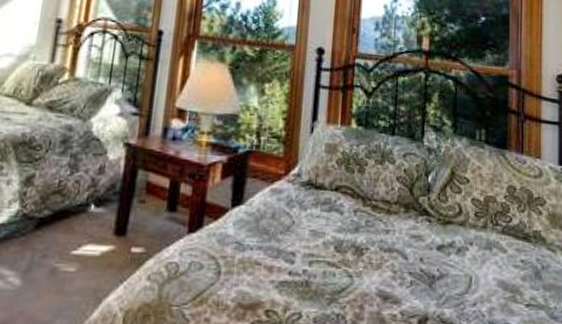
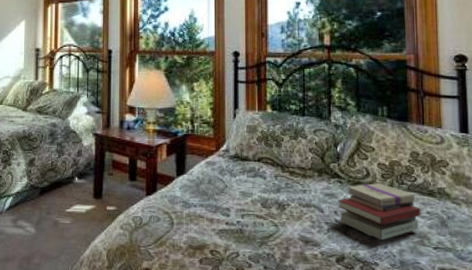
books: none [424,223,515,296] -> present [338,183,421,241]

